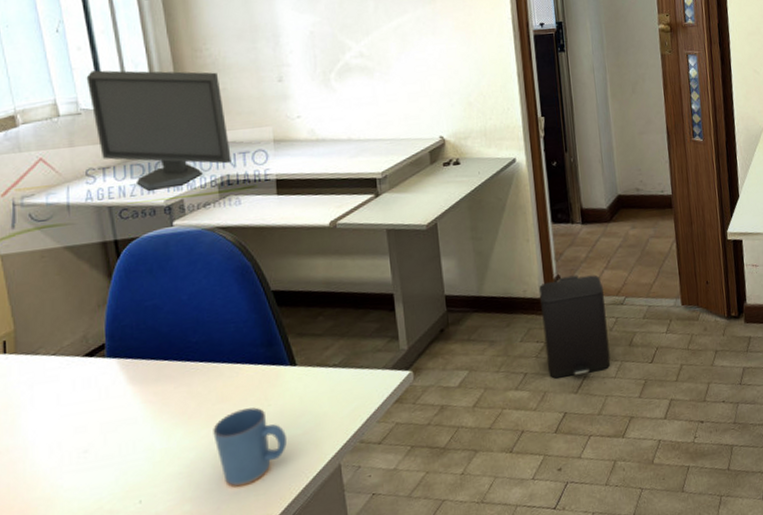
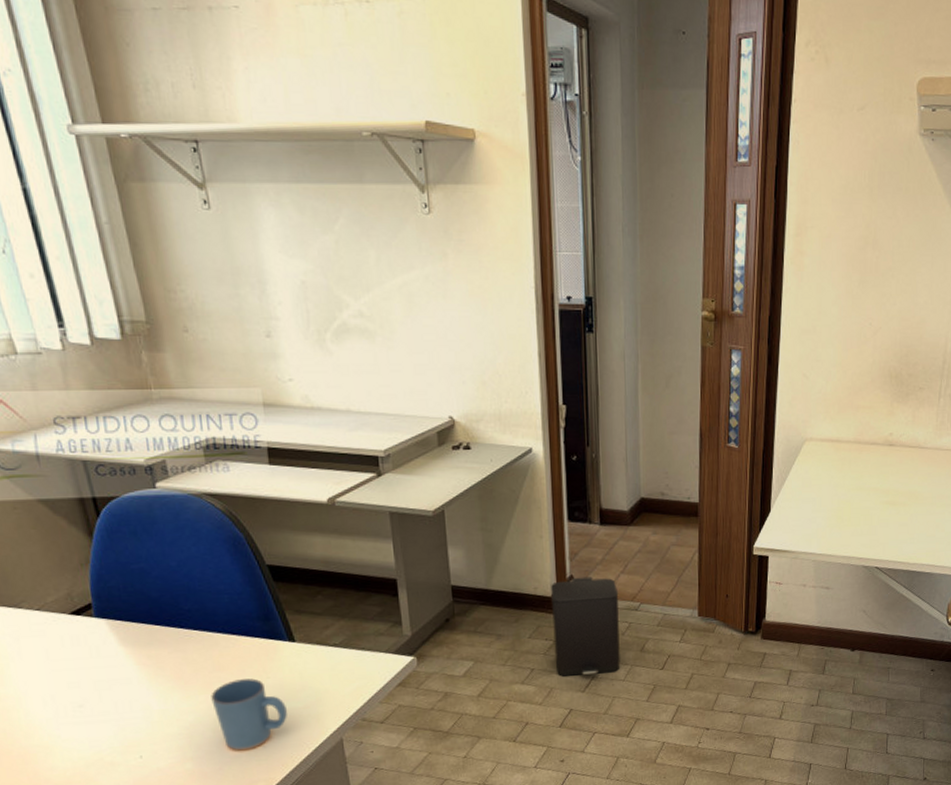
monitor: present [86,70,232,191] -> none [43,304,217,447]

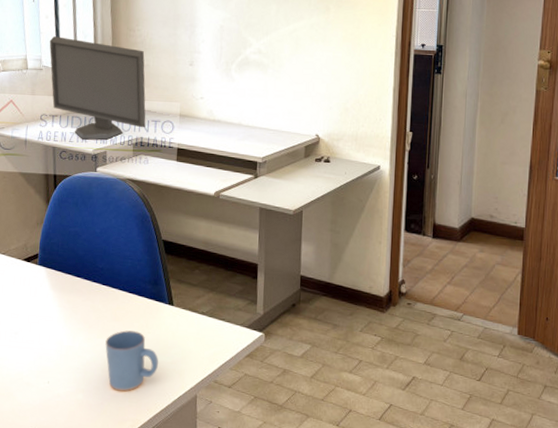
monitor: none [43,304,217,447] -> present [49,36,146,140]
pedal bin: present [551,576,620,677] -> none [381,282,444,376]

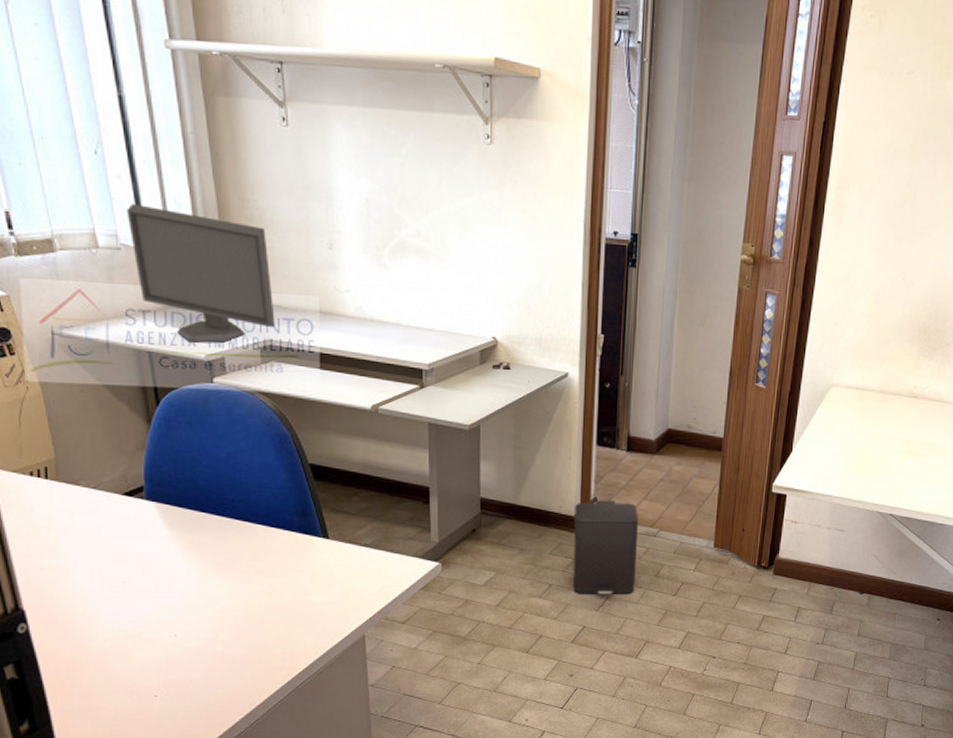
mug: present [105,330,159,392] -> none [246,570,316,638]
pedal bin: none [381,282,444,376] -> present [573,500,639,594]

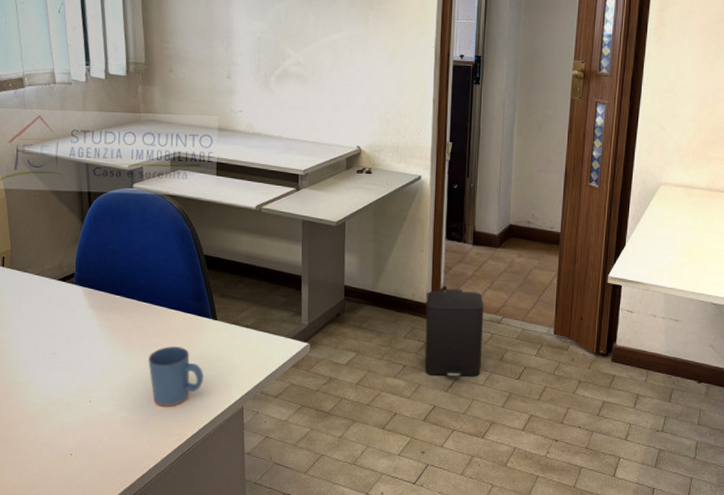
monitor: present [126,204,275,343] -> none [78,49,183,156]
mug: none [246,570,316,638] -> present [148,346,204,407]

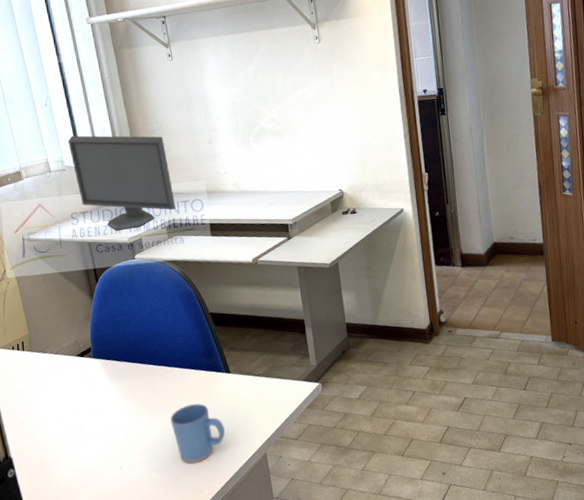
monitor: none [78,49,183,156] -> present [68,135,176,231]
pedal bin: present [424,288,485,377] -> none [425,311,487,398]

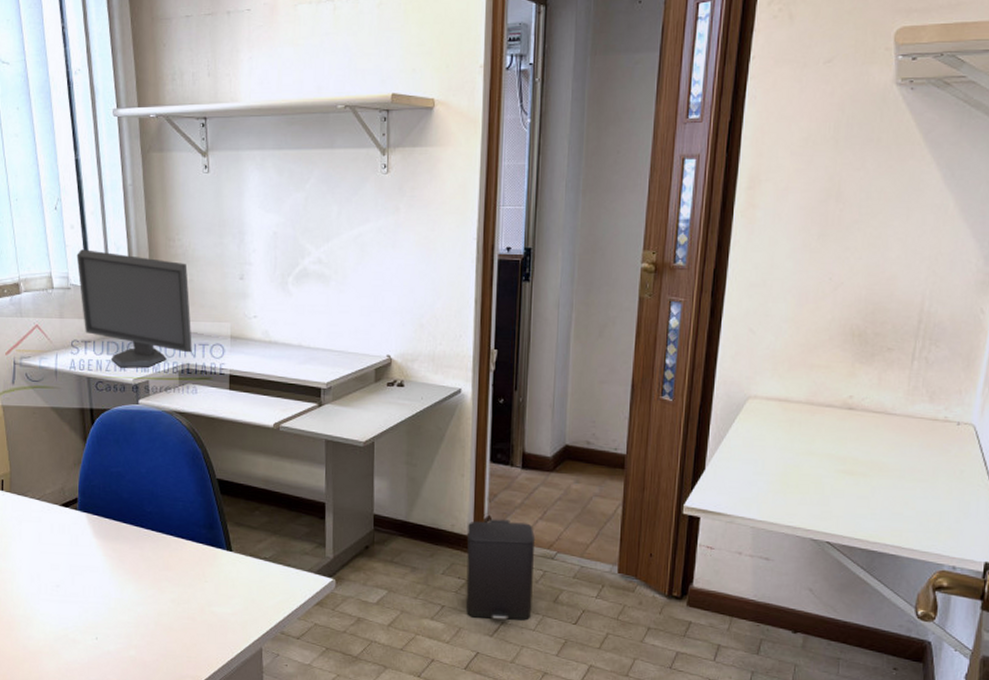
mug: present [170,403,226,464] -> none [158,580,219,646]
pedal bin: none [425,311,487,398] -> present [466,519,536,621]

